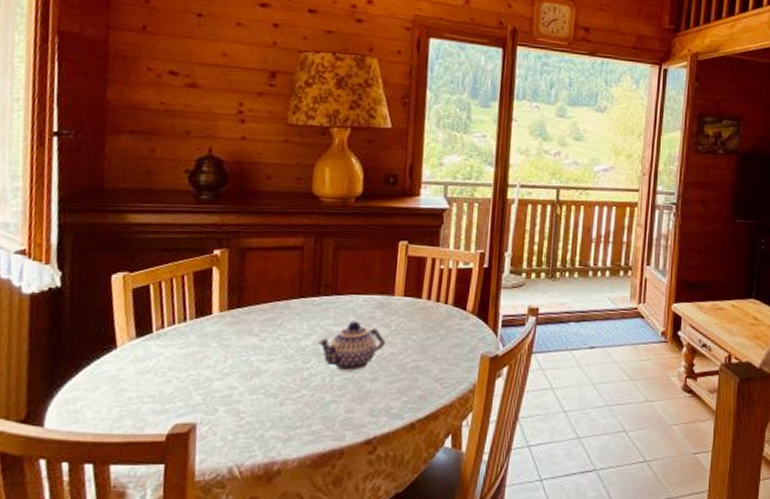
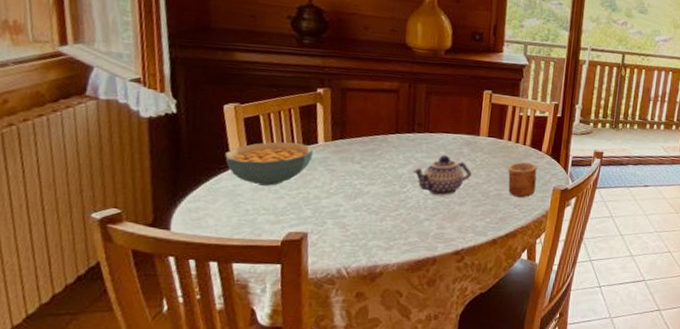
cereal bowl: none [109,314,207,368] -> present [225,141,314,186]
cup: none [427,325,462,370] -> present [508,162,538,198]

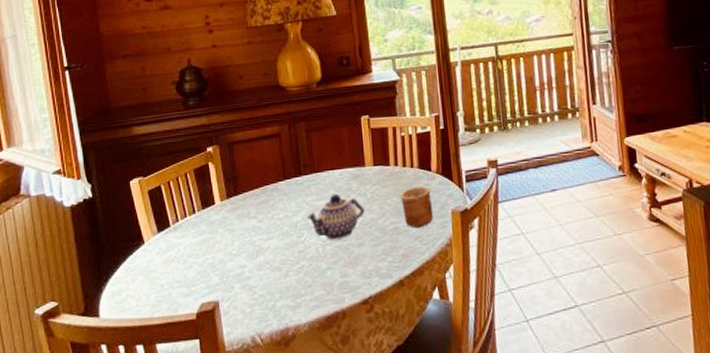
cereal bowl: present [225,141,314,186] -> none [137,207,213,257]

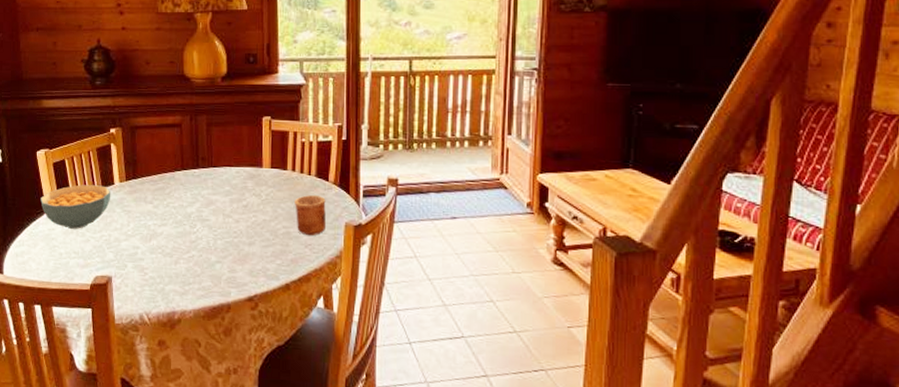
cereal bowl: none [137,207,213,257] -> present [40,184,111,229]
teapot: present [306,193,365,240] -> none [200,190,258,236]

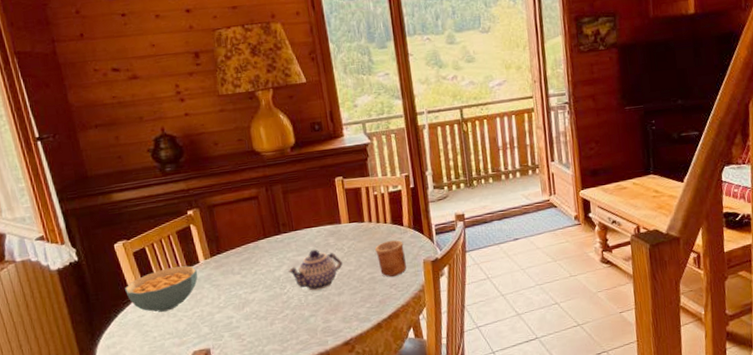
teapot: none [200,190,258,236] -> present [288,249,343,291]

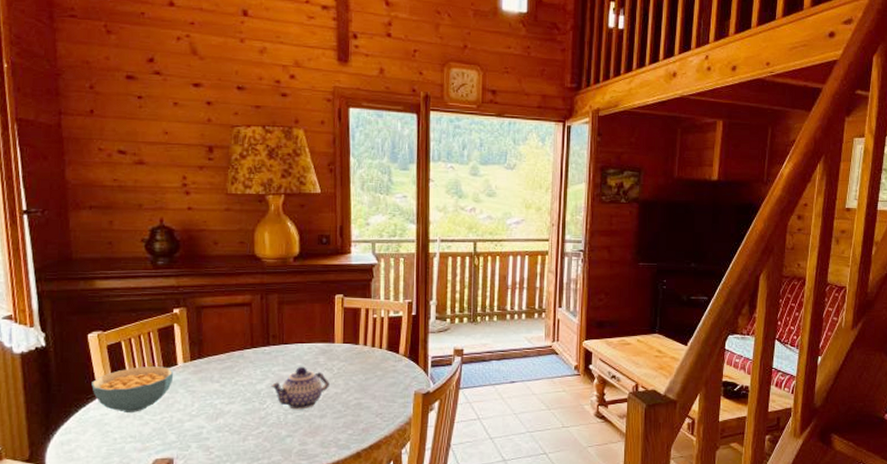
cup: present [375,240,406,278] -> none [366,367,396,406]

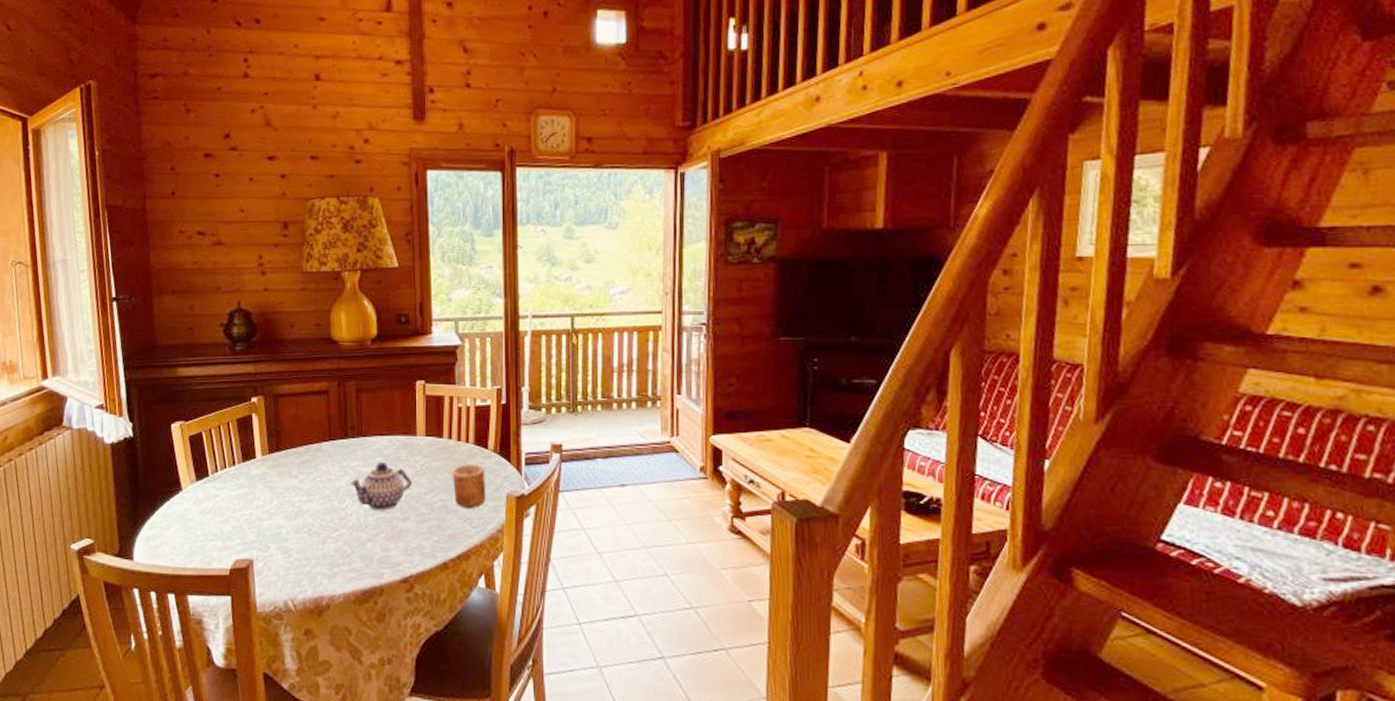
cereal bowl: present [92,367,174,412] -> none [175,459,253,508]
cup: none [366,367,396,406] -> present [452,464,485,509]

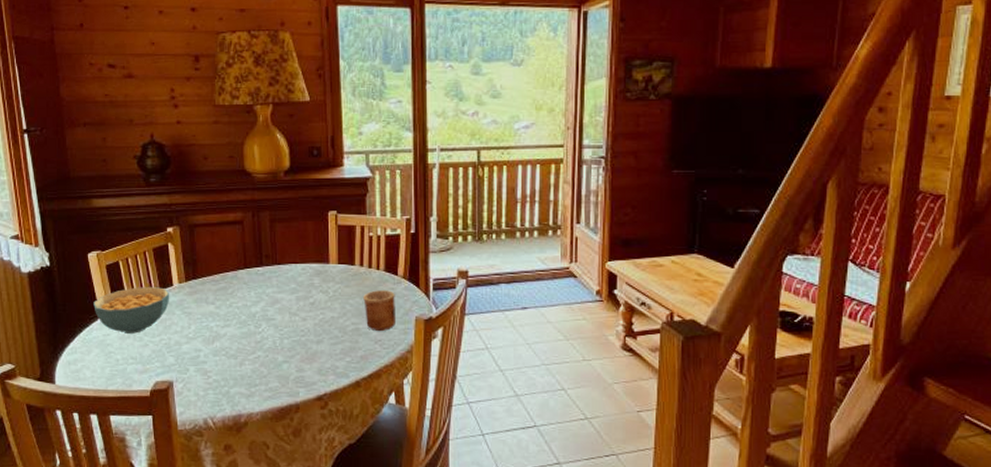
cereal bowl: none [175,459,253,508] -> present [93,287,170,334]
teapot: present [350,461,412,511] -> none [265,288,325,334]

